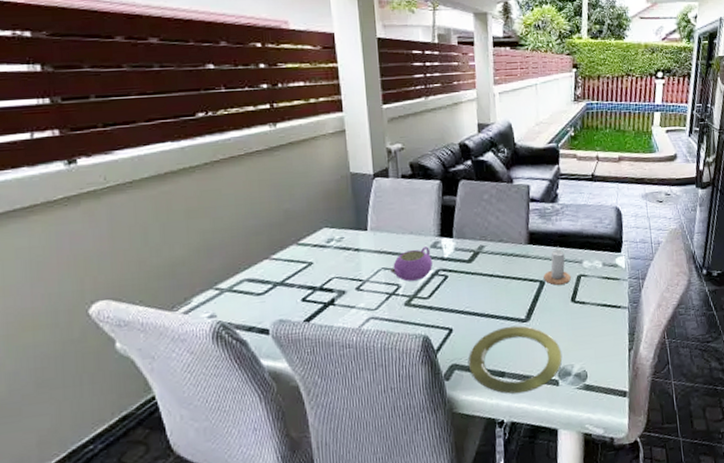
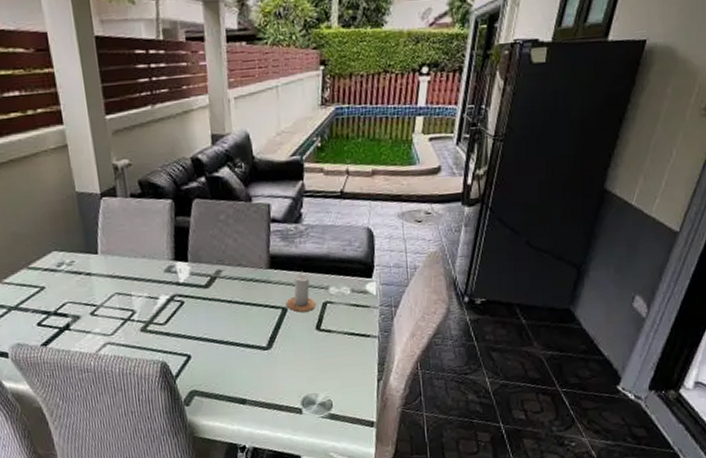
teapot: present [390,246,433,282] -> none [124,271,168,307]
plate: present [469,325,562,394] -> none [208,353,306,421]

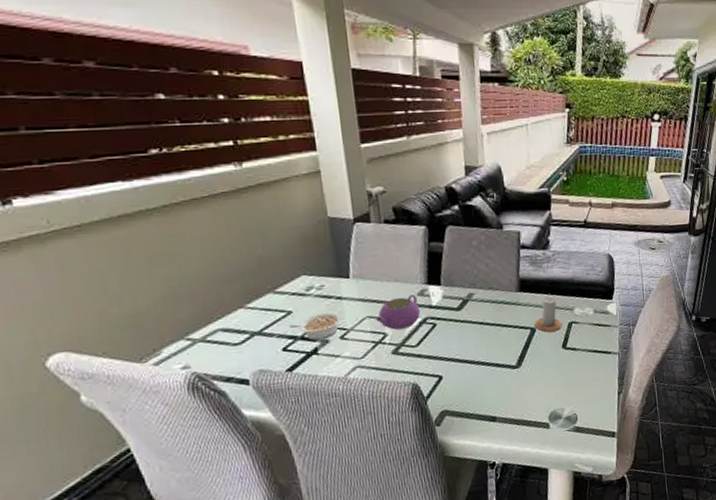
legume: none [43,288,92,317] -> present [289,312,342,341]
teapot: none [124,271,168,307] -> present [376,294,421,330]

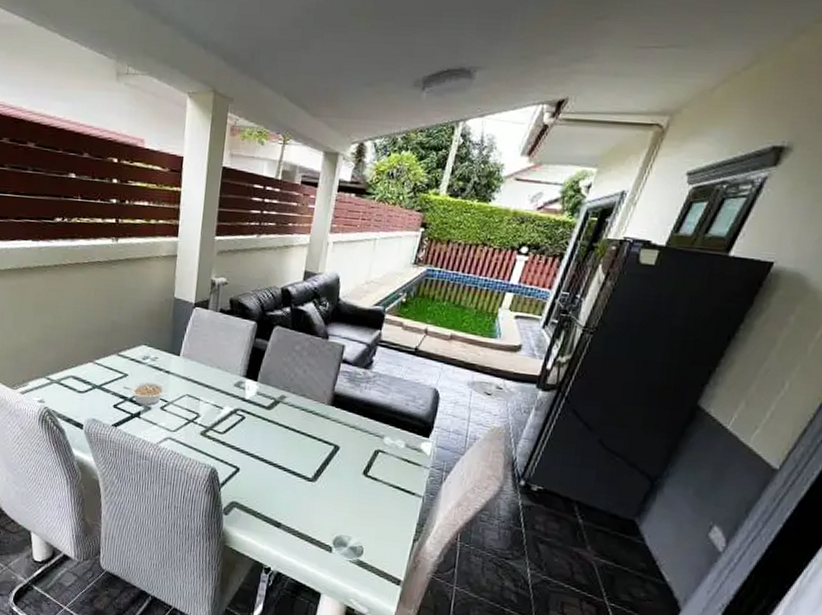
teapot: present [376,294,421,330] -> none [193,383,234,414]
candle: present [534,297,562,332] -> none [339,418,368,455]

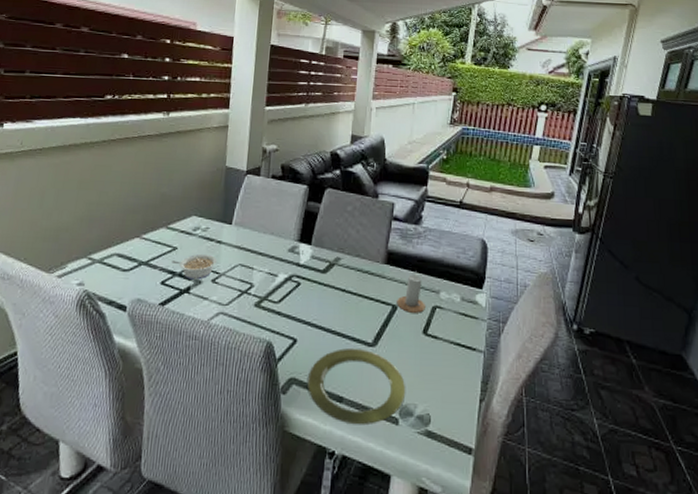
plate: none [248,480,342,549] -> present [308,347,406,425]
candle: none [339,418,368,455] -> present [397,274,425,313]

